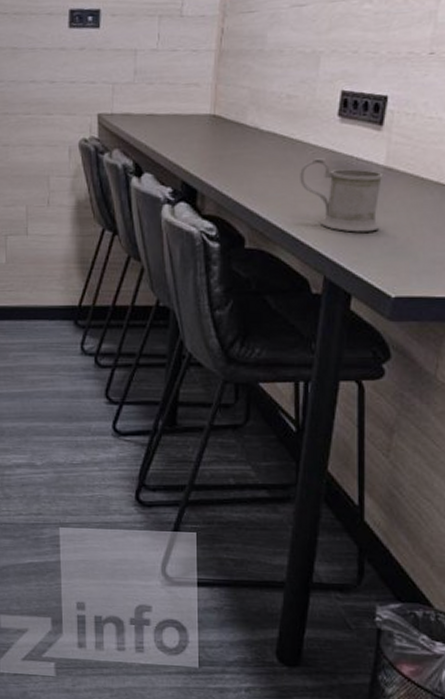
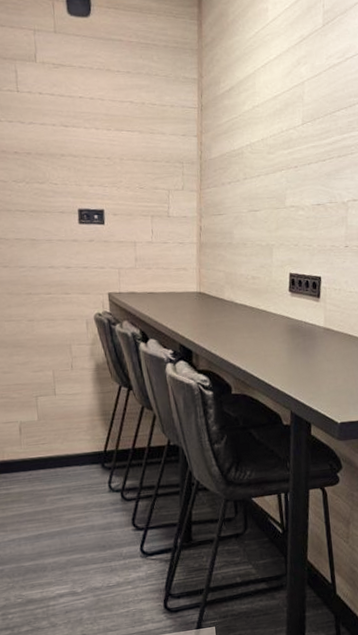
mug: present [300,158,384,232] -> none [266,323,326,377]

